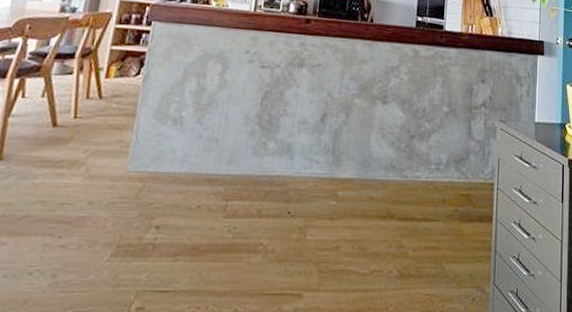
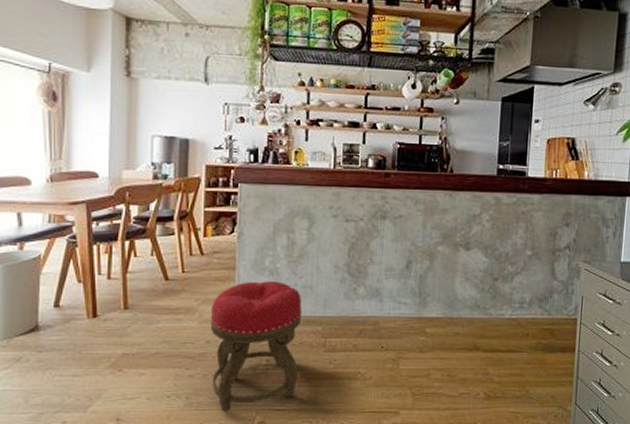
stool: none [86,131,205,296] -> present [210,281,302,413]

